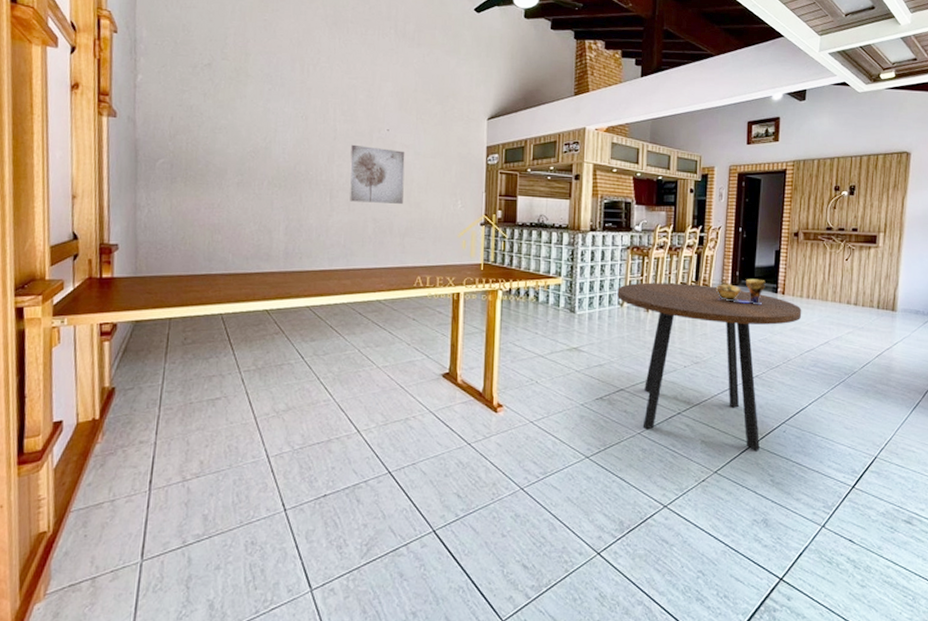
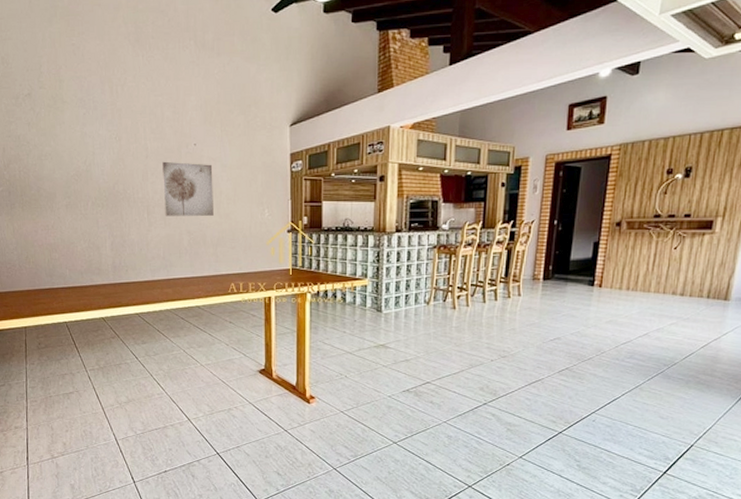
dining table: present [617,282,802,452] -> none [424,280,620,439]
decorative bowl: present [715,278,766,305] -> none [526,272,581,299]

